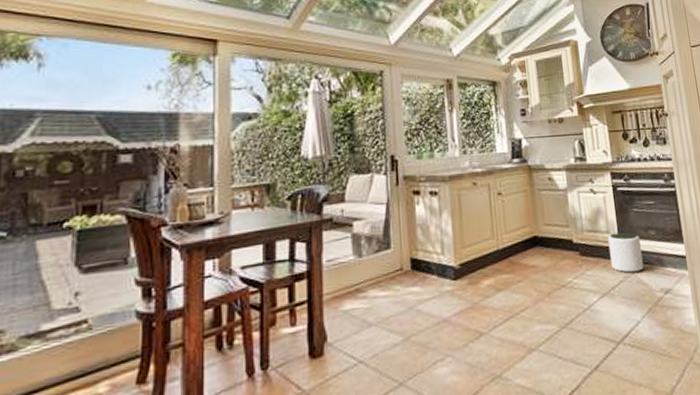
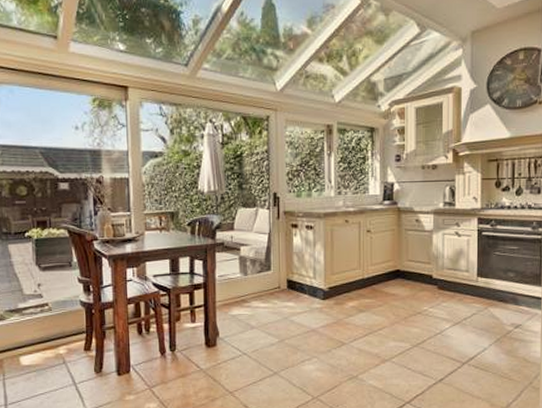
plant pot: present [607,232,644,273] -> none [466,272,498,307]

